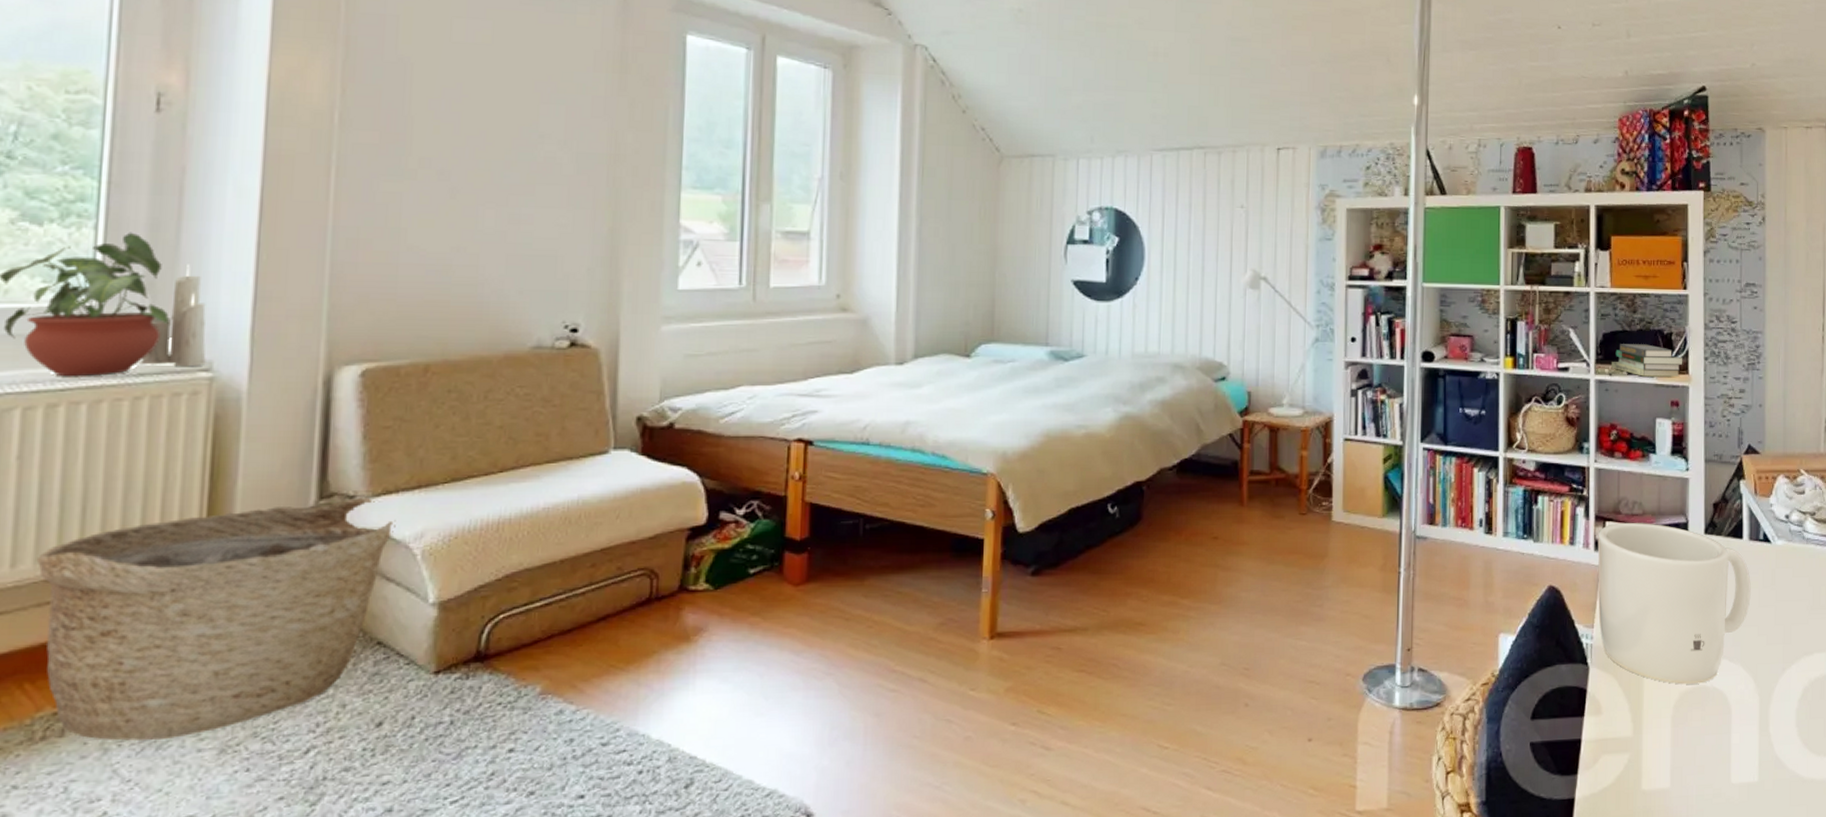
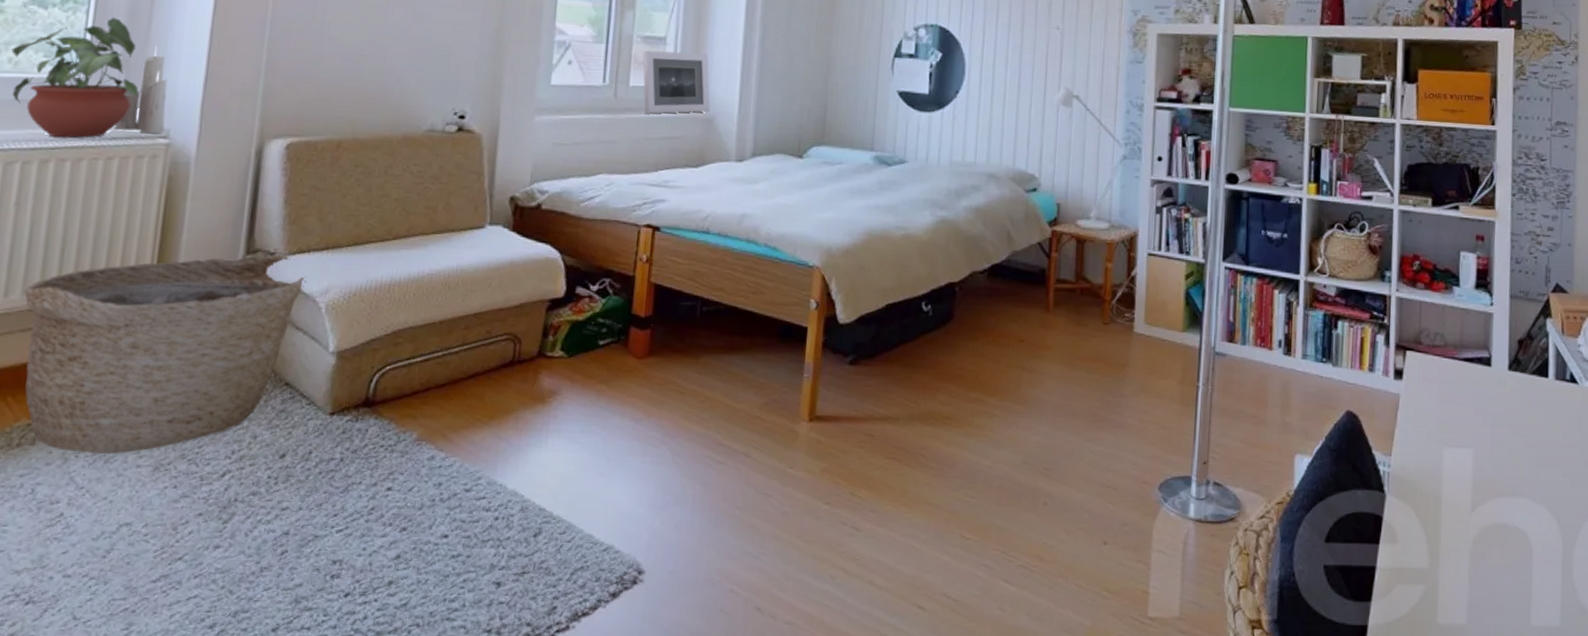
picture frame: none [783,247,863,317] -> present [642,50,710,114]
mug: present [1597,522,1751,685] -> none [1396,353,1556,521]
books: present [1612,344,1683,377] -> none [1416,176,1490,211]

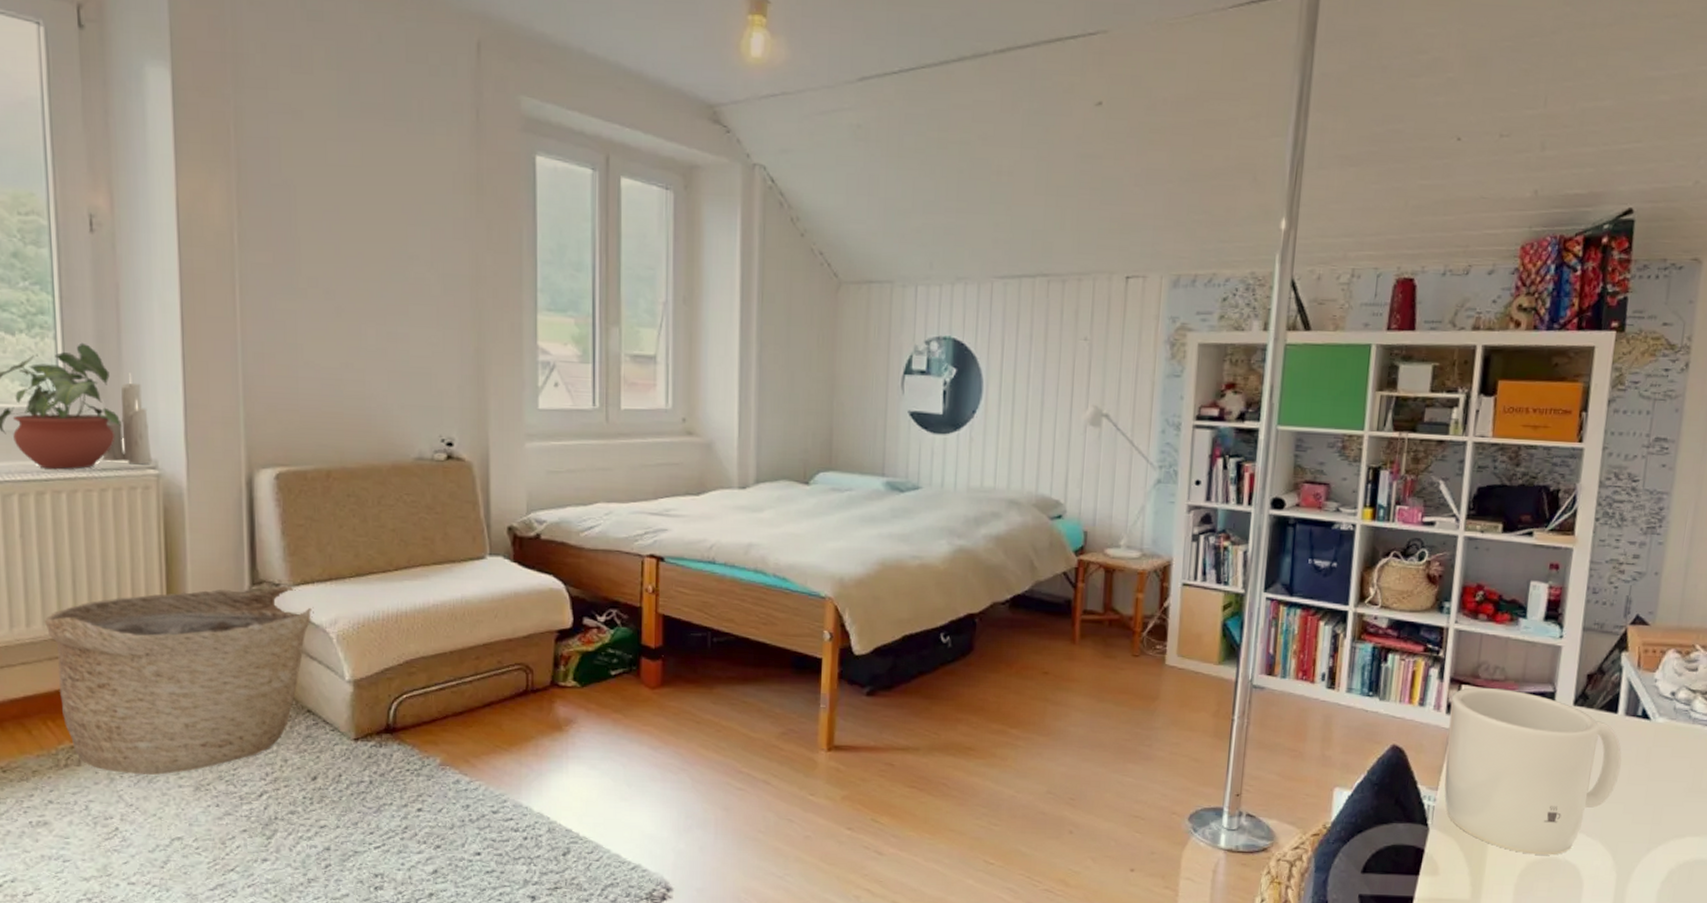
picture frame: present [642,50,710,114] -> none [632,370,708,439]
mug: none [1396,353,1556,521] -> present [1444,687,1622,855]

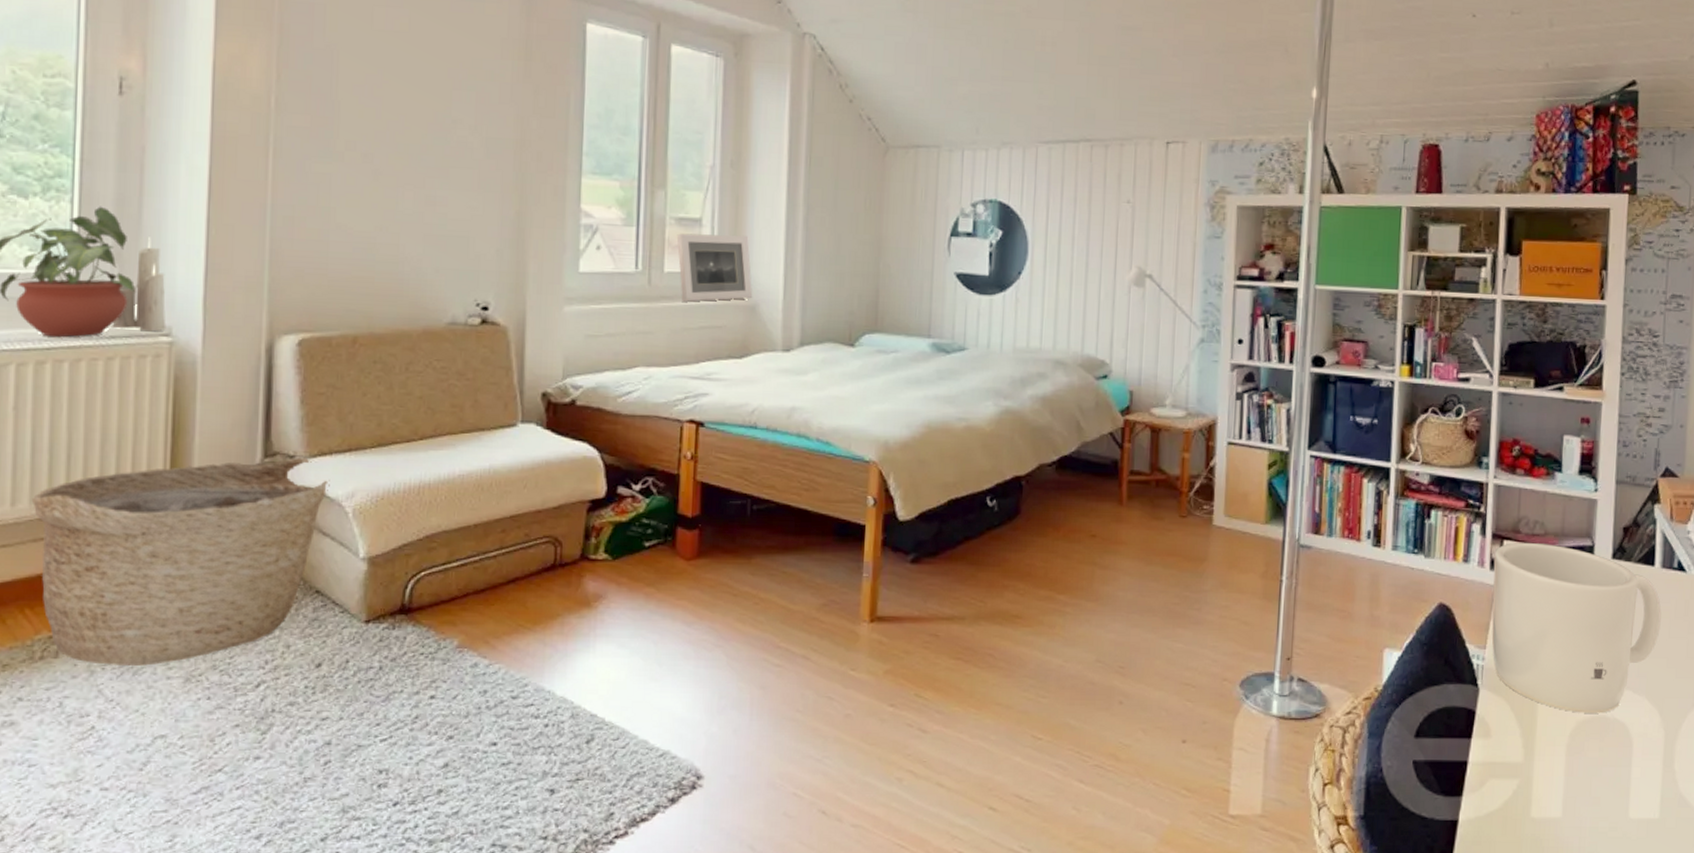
picture frame: none [632,370,708,439] -> present [676,233,752,302]

